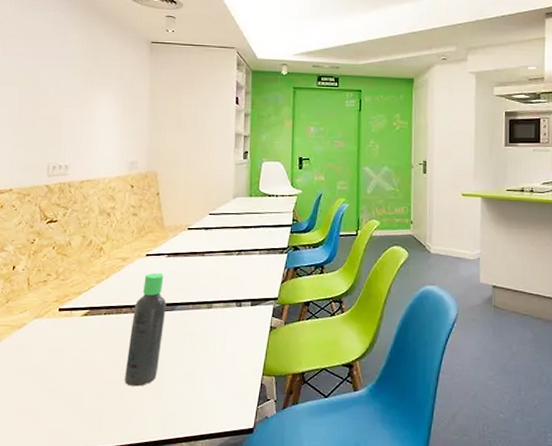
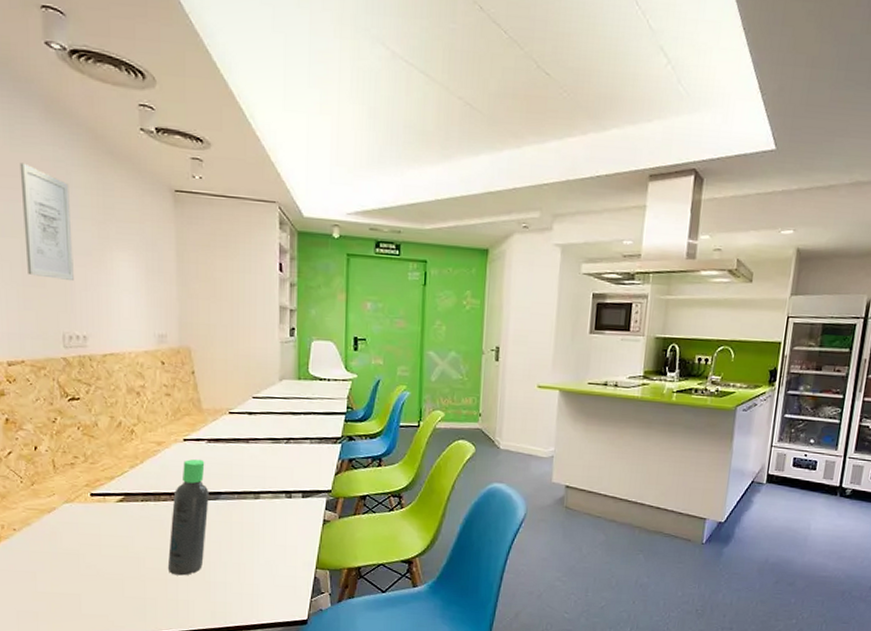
wall art: none [23,25,65,119] -> present [19,162,74,280]

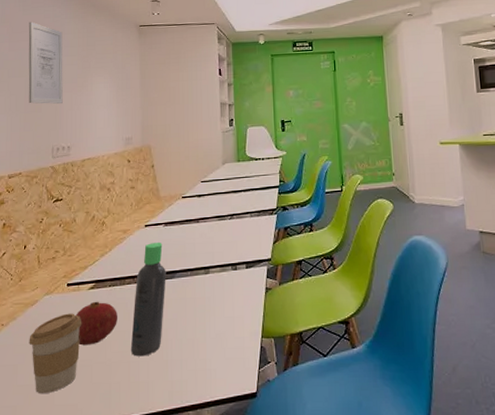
coffee cup: none [47,524,111,603] -> present [29,313,82,394]
fruit: none [102,515,153,560] -> present [75,301,118,346]

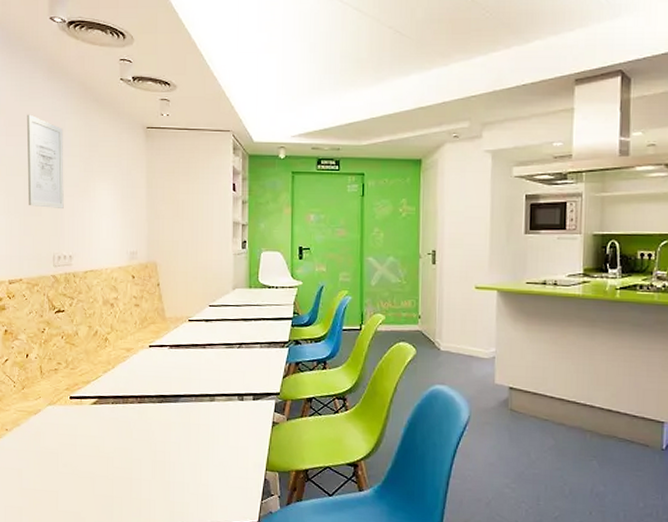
coffee cup: present [29,313,82,394] -> none [33,425,85,500]
fruit: present [75,301,118,346] -> none [78,416,121,459]
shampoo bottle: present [130,241,166,357] -> none [132,364,170,475]

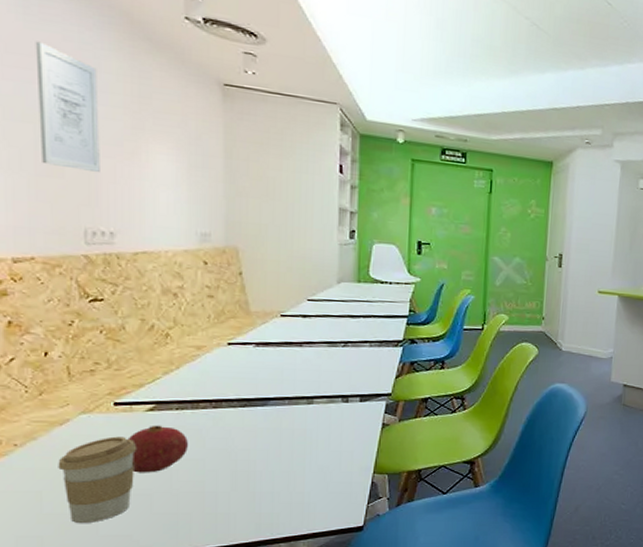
coffee cup: none [33,425,85,500] -> present [58,436,138,524]
fruit: none [78,416,121,459] -> present [127,425,189,473]

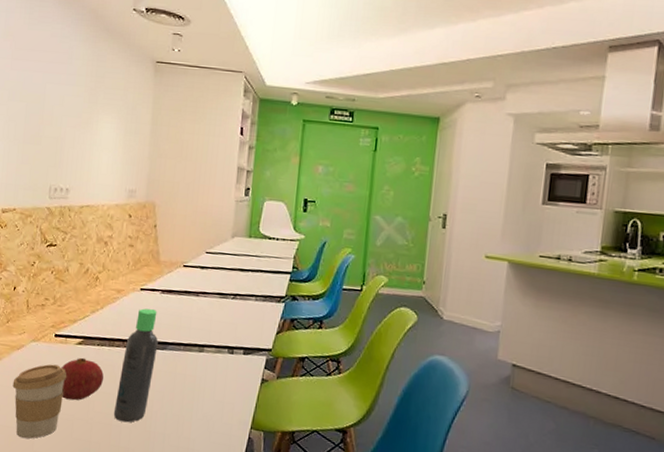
wall art: present [35,41,100,172] -> none [28,38,70,139]
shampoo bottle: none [205,363,256,487] -> present [113,308,158,423]

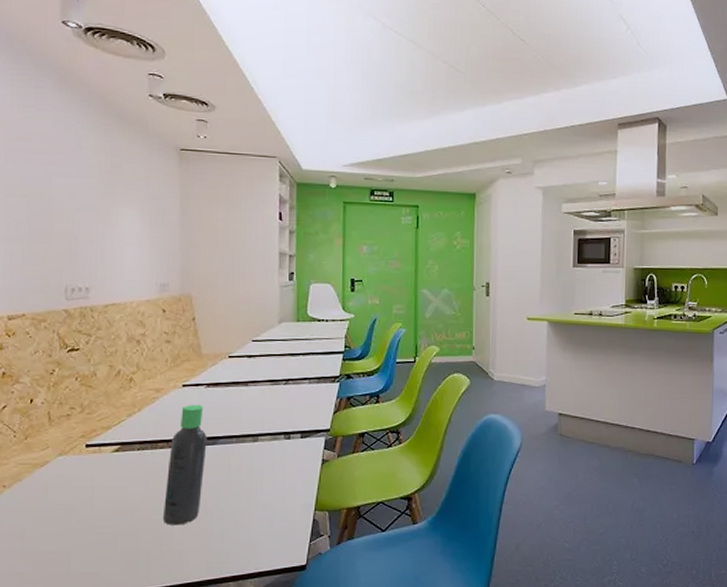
coffee cup: present [12,364,67,439] -> none [38,477,105,562]
fruit: present [61,357,104,401] -> none [96,465,149,512]

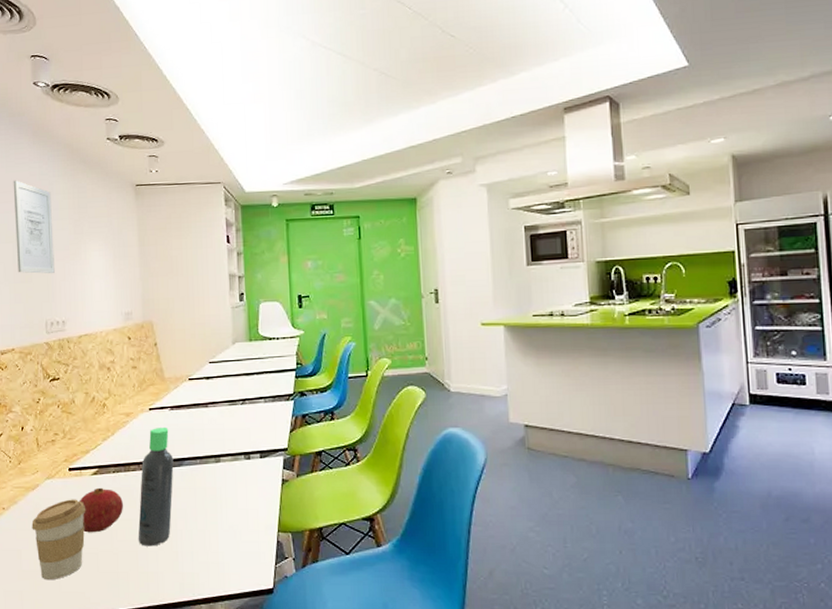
wall art: none [31,128,79,235] -> present [13,180,55,274]
coffee cup: none [38,477,105,562] -> present [31,499,86,581]
fruit: none [96,465,149,512] -> present [79,487,124,533]

